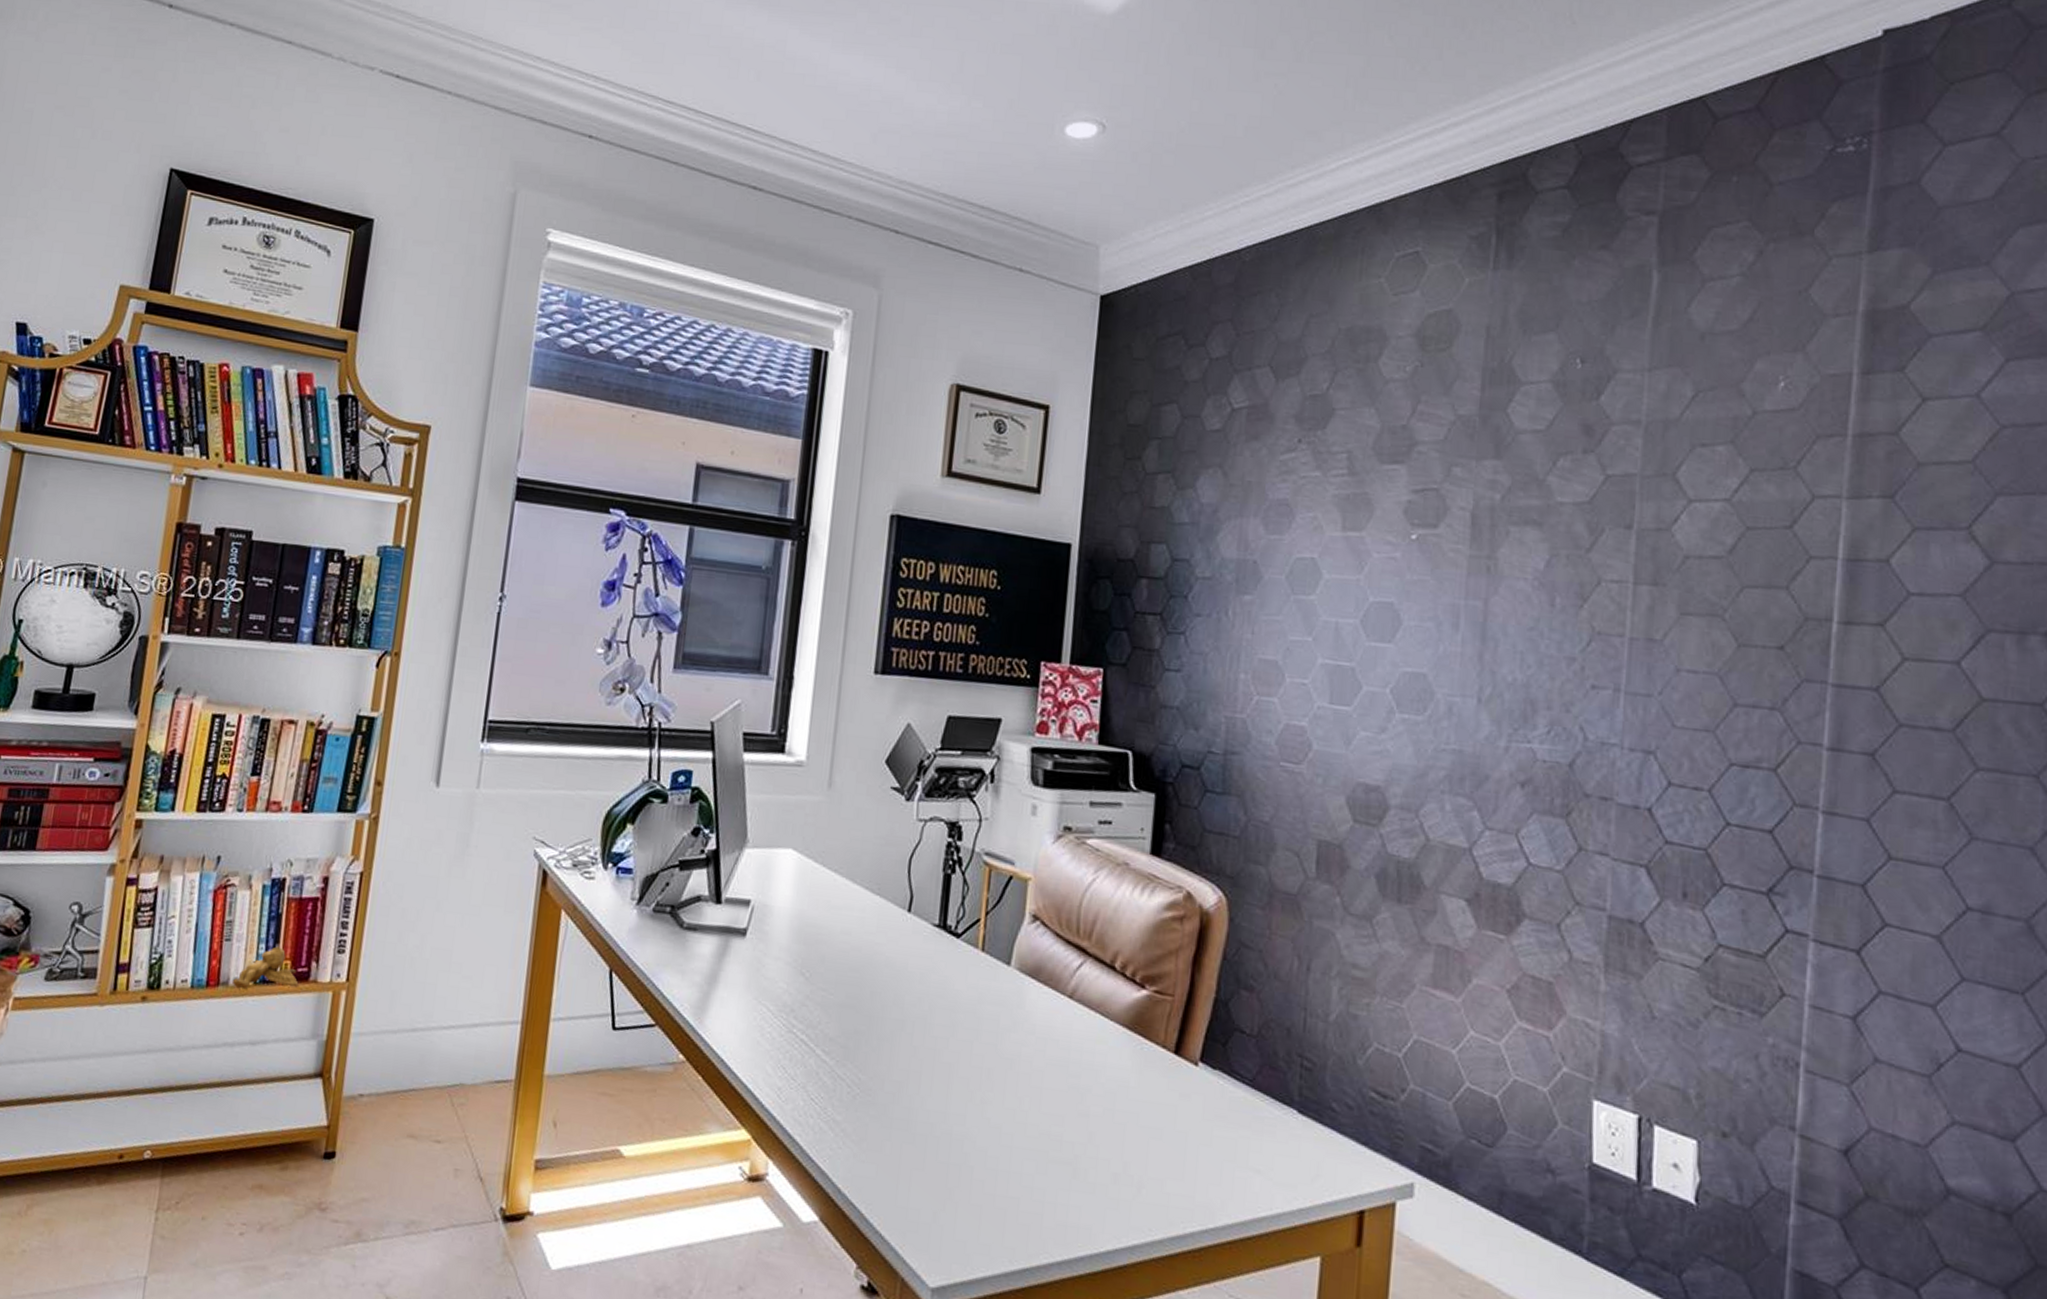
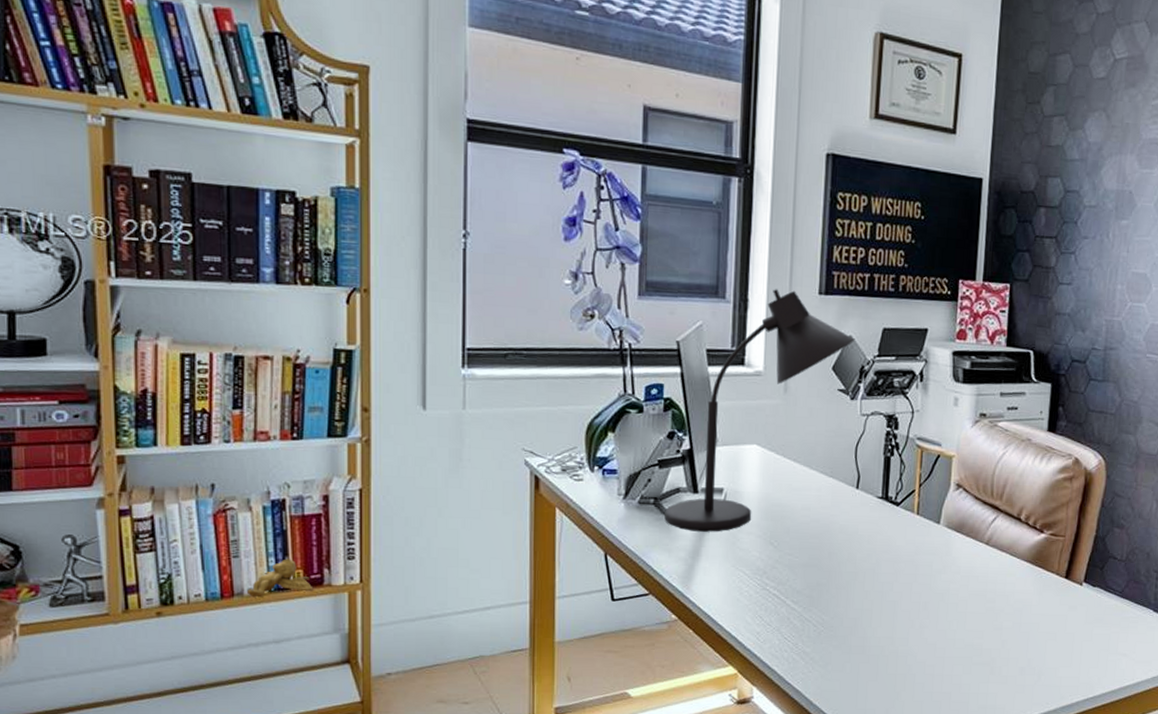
desk lamp: none [680,666,914,954] -> present [664,289,855,532]

